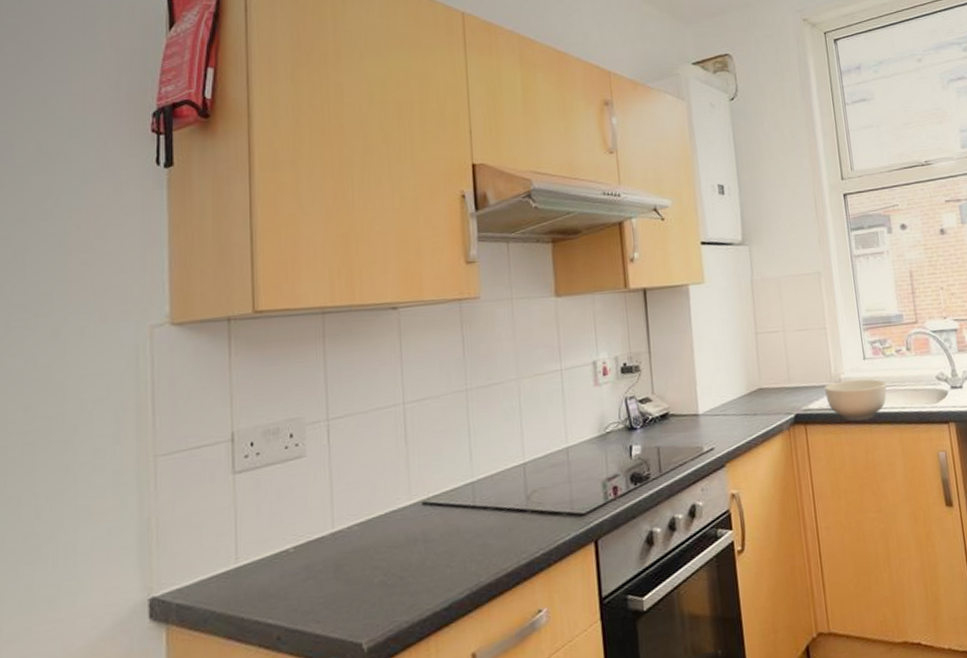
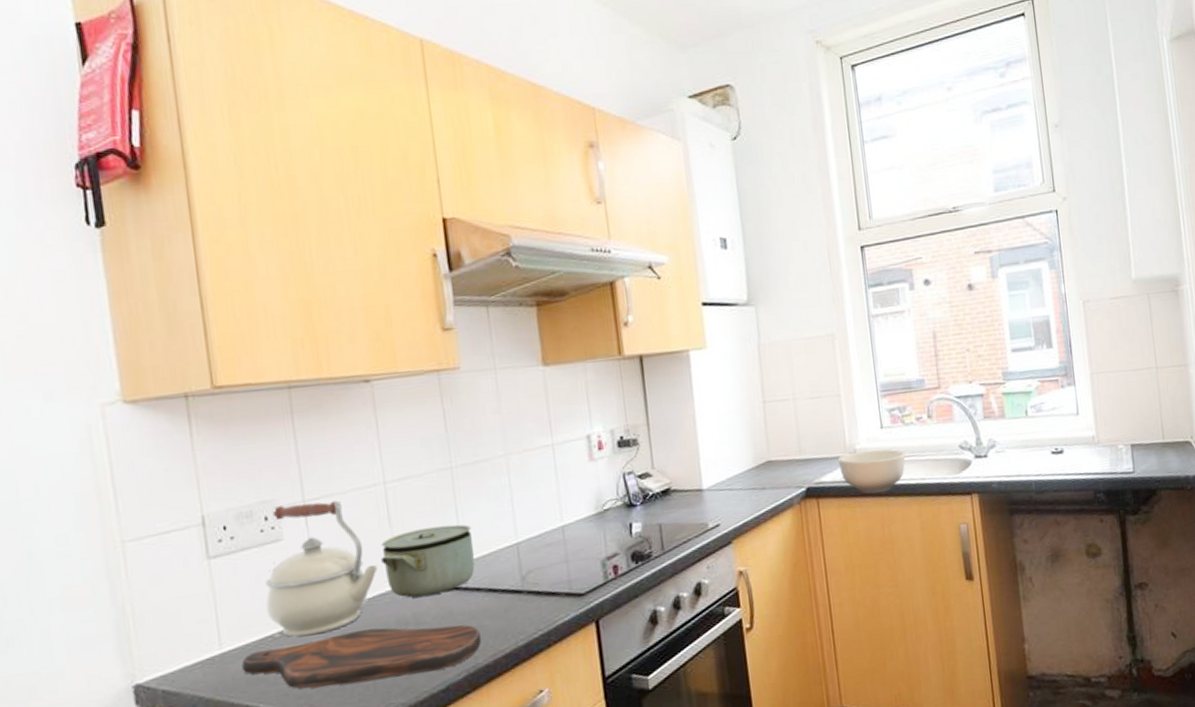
cutting board: none [255,542,486,605] -> present [242,625,482,689]
kettle: none [284,419,391,553] -> present [265,500,378,638]
cooking pot: none [396,444,483,515] -> present [381,524,475,598]

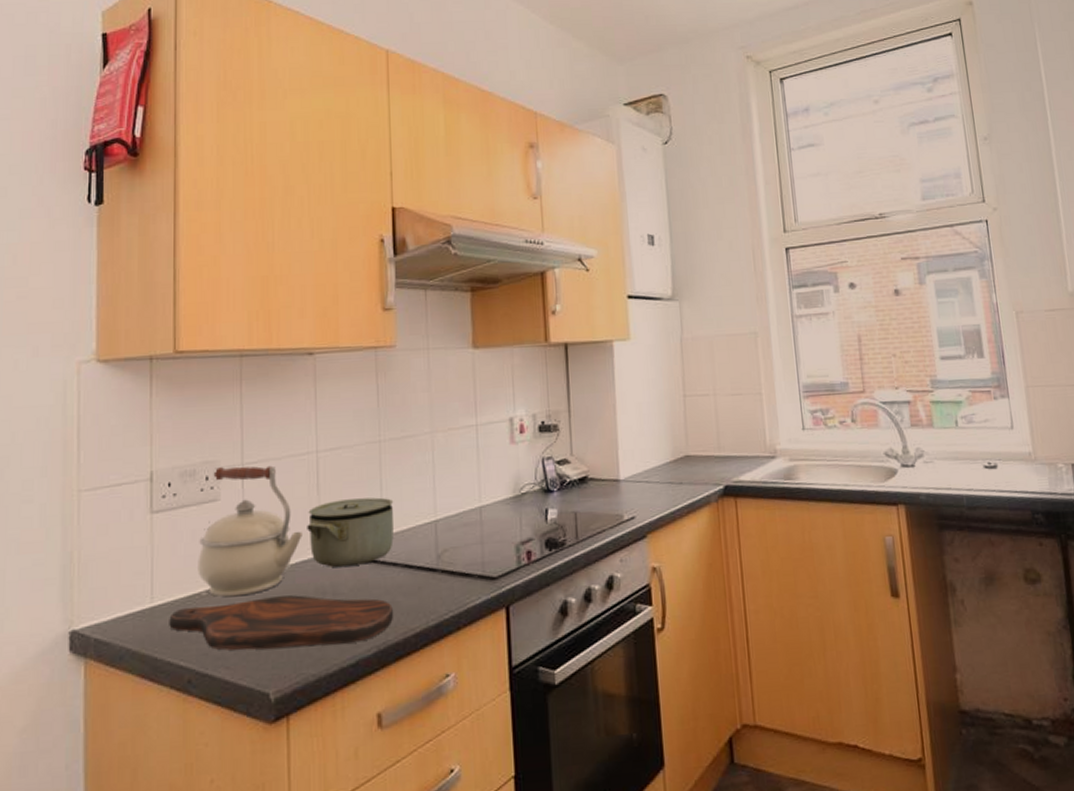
bowl: present [837,449,906,494] -> none [757,451,828,497]

